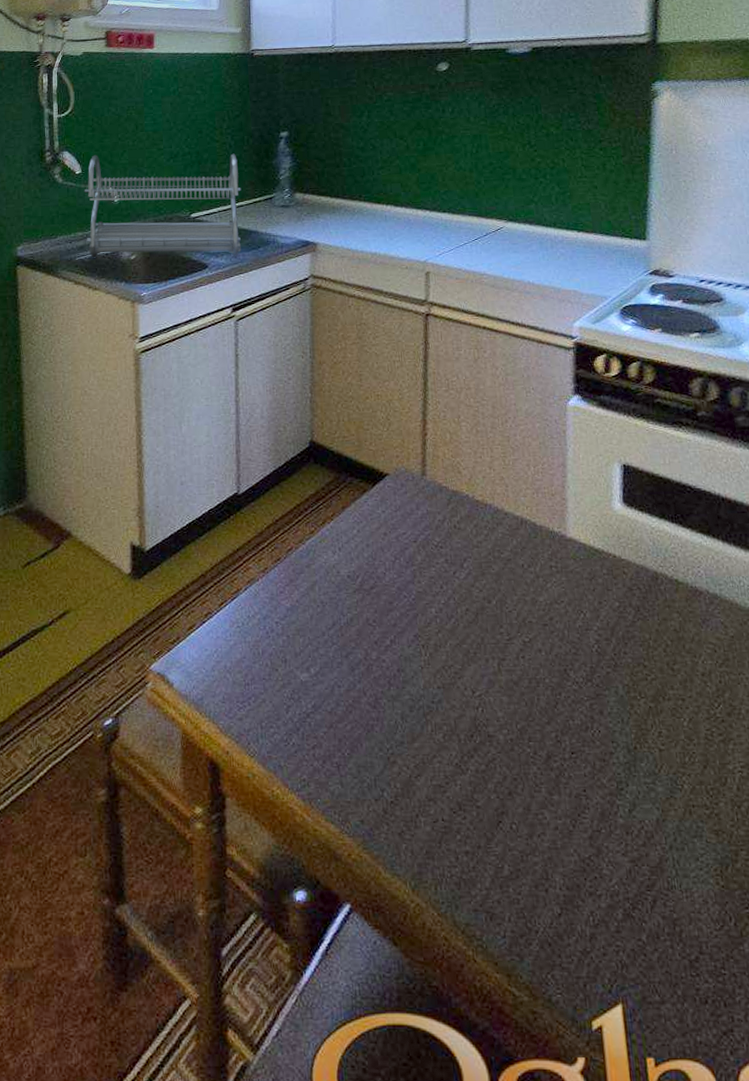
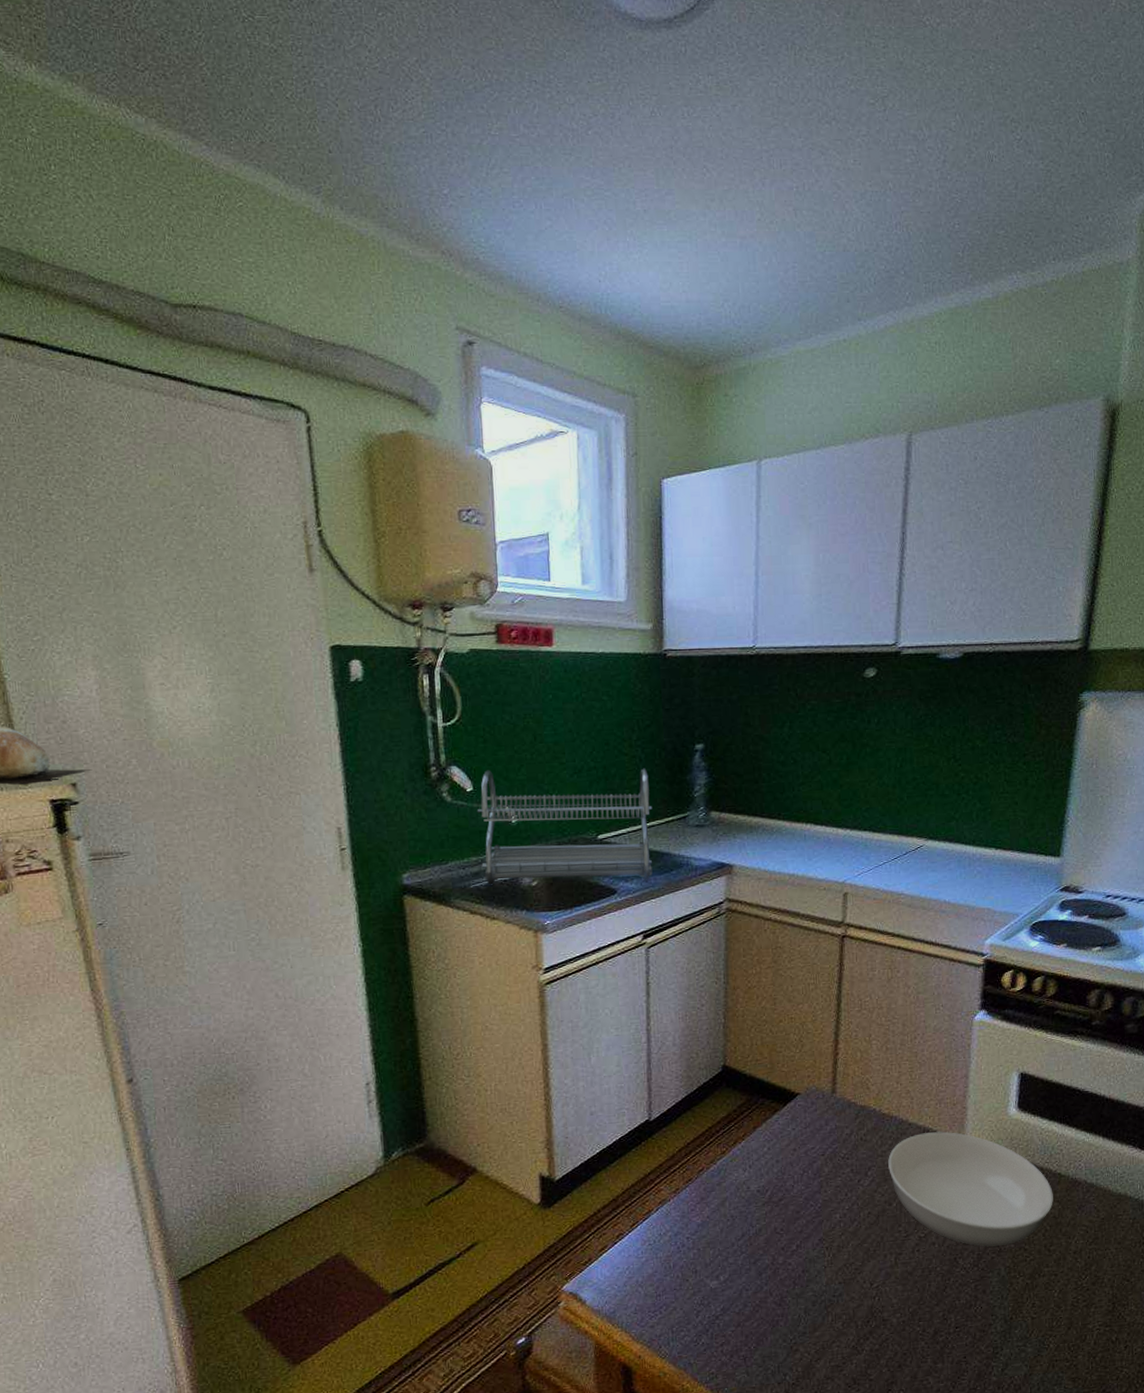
bowl: none [484,524,673,660] -> present [888,1131,1054,1248]

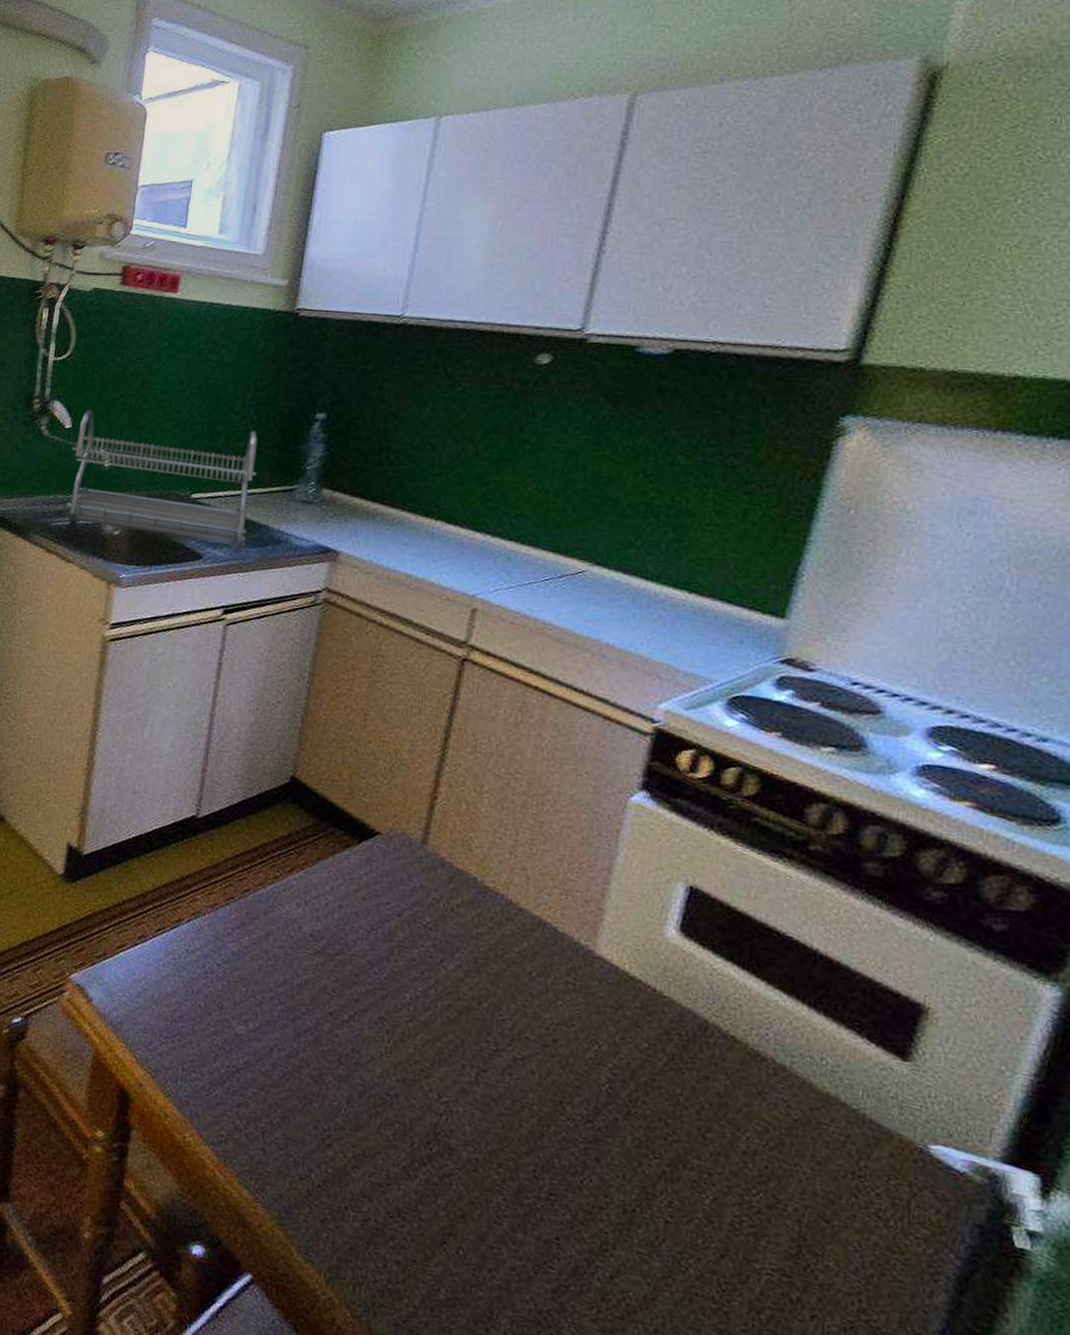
bowl: present [888,1131,1054,1248] -> none [483,924,720,1111]

